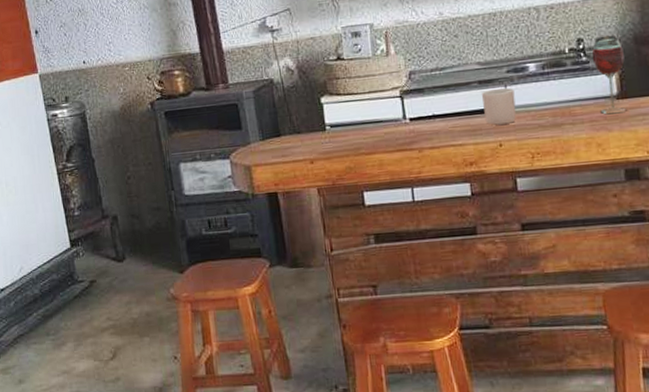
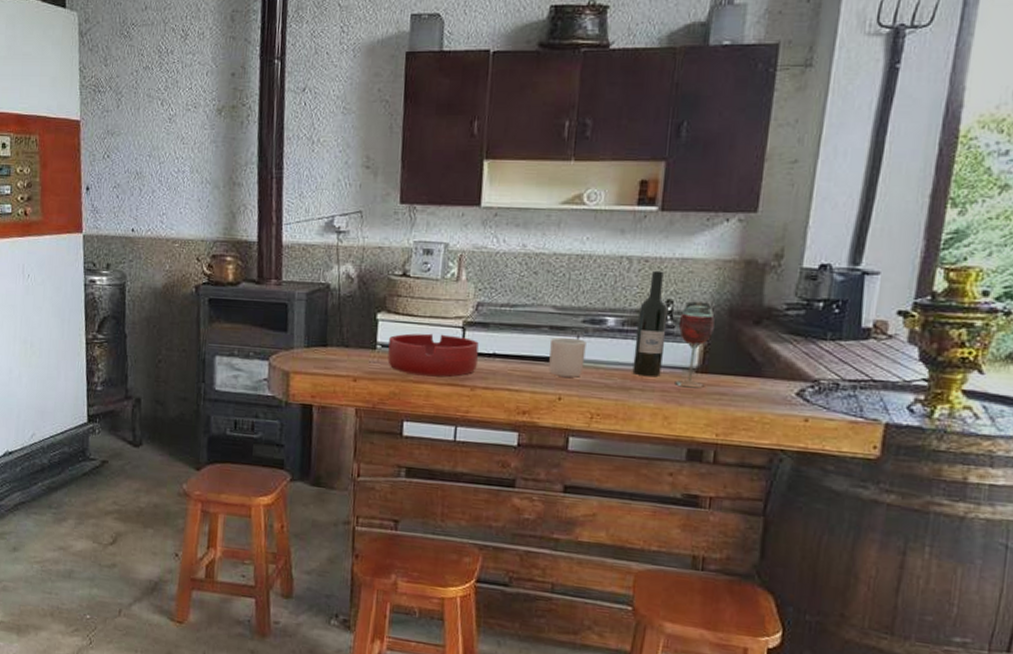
ashtray: none [336,105,420,148] -> present [387,333,479,377]
wine bottle: none [554,14,586,112] -> present [632,270,669,377]

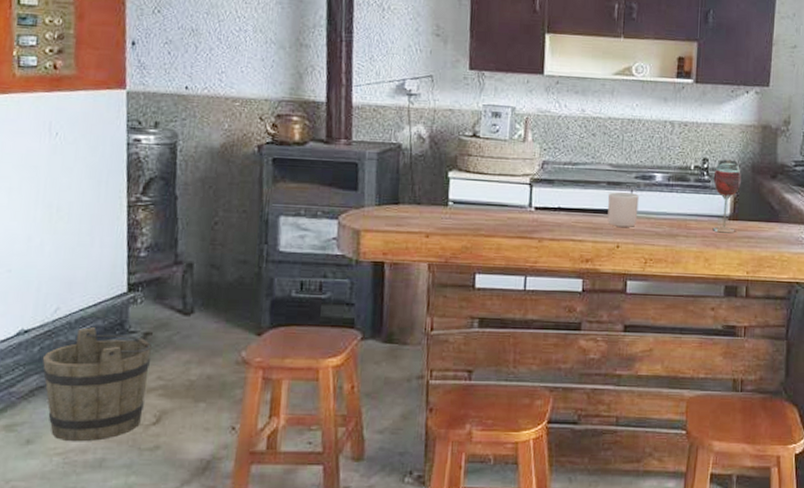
bucket: none [23,453,108,554] -> present [42,327,152,442]
ashtray: present [387,333,479,377] -> none [459,190,545,231]
wine bottle: present [632,270,669,377] -> none [678,133,705,225]

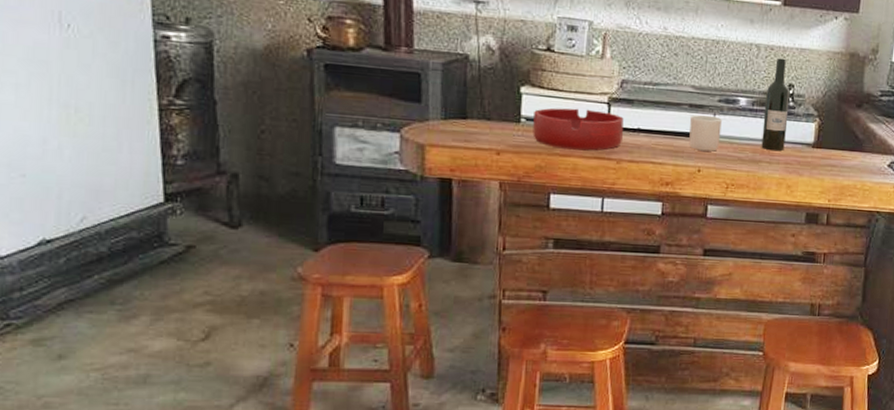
bucket: present [42,327,152,442] -> none [69,239,195,358]
ashtray: none [459,190,545,231] -> present [533,108,624,151]
wine bottle: none [678,133,705,225] -> present [761,57,790,151]
wineglass: present [712,159,741,233] -> none [795,86,827,161]

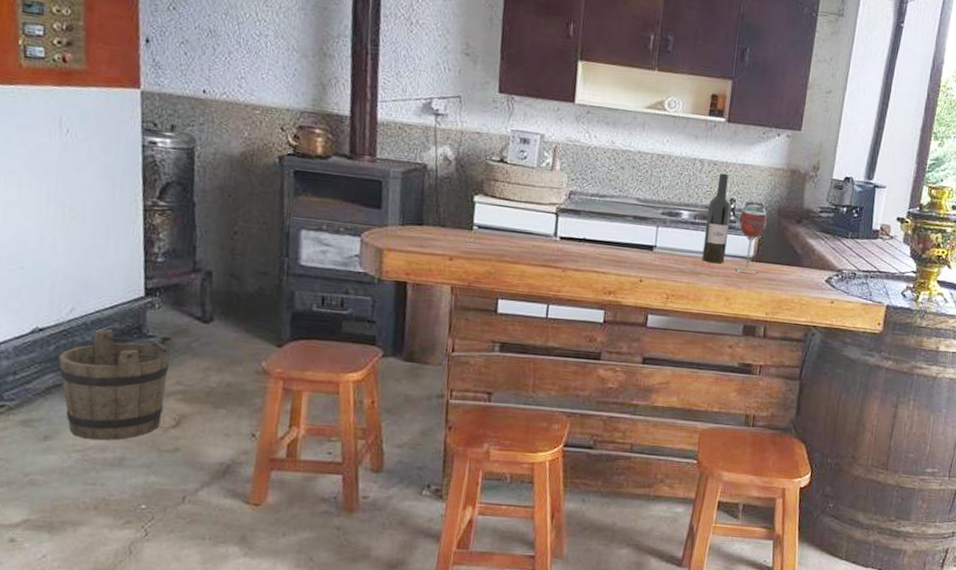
bucket: none [69,239,195,358] -> present [58,329,170,441]
ashtray: present [533,108,624,151] -> none [484,216,570,259]
mug: present [689,115,722,152] -> none [632,226,665,263]
wineglass: none [795,86,827,161] -> present [735,201,767,275]

